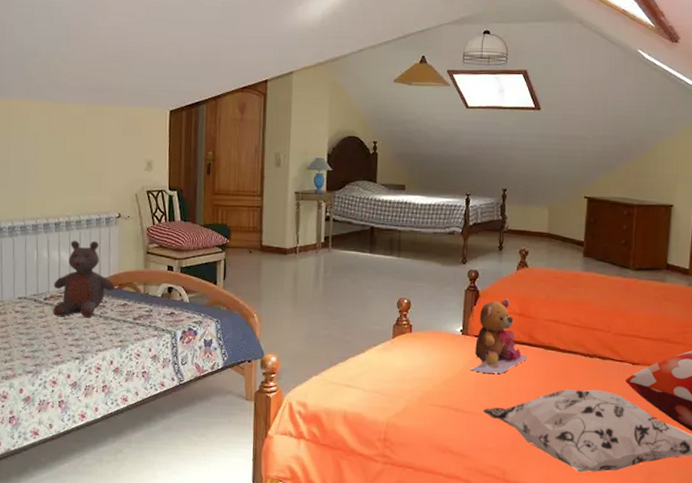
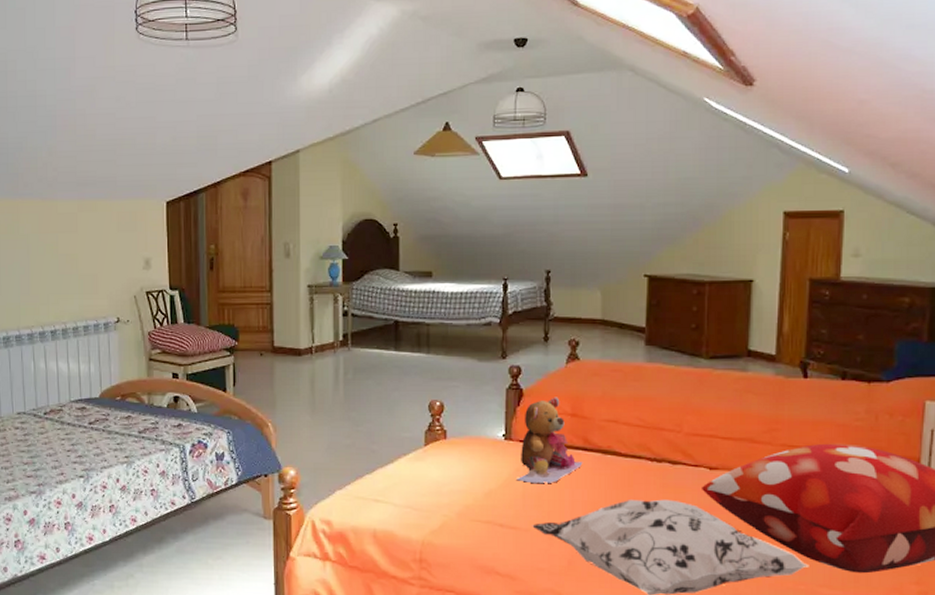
teddy bear: present [53,240,114,318] -> none [53,348,117,433]

